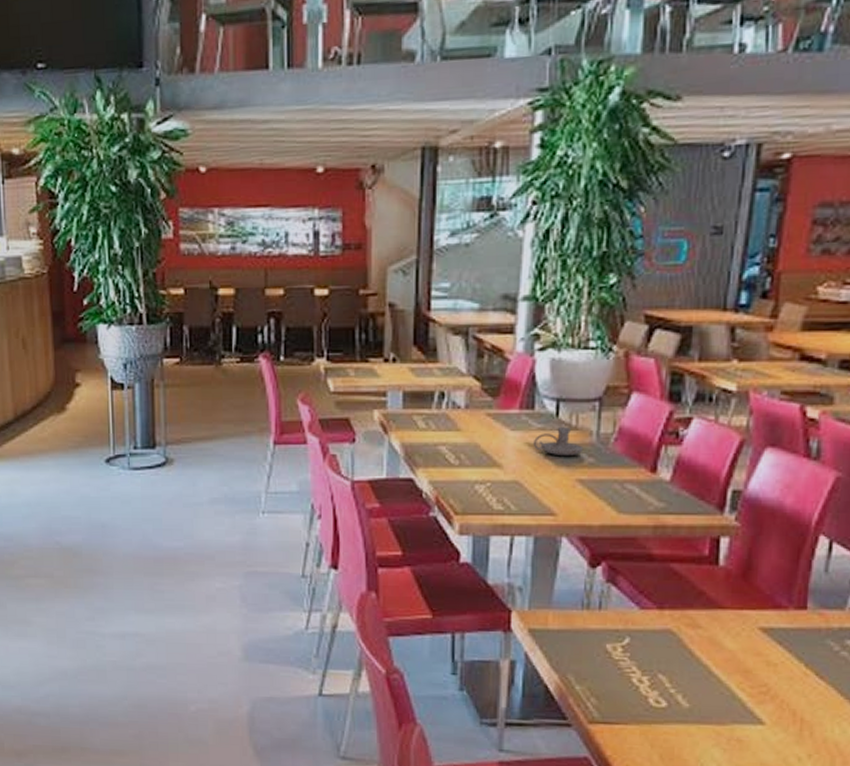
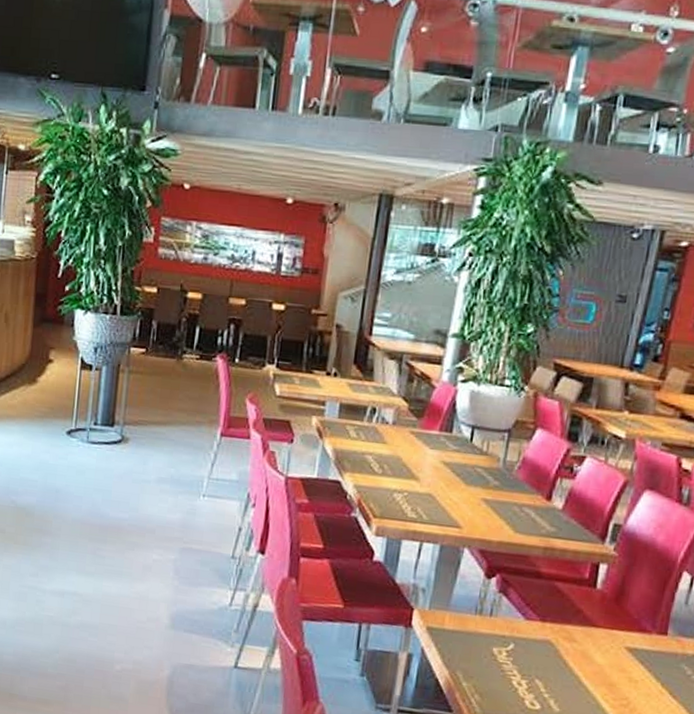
candle holder: present [534,426,584,457] -> none [448,450,491,478]

